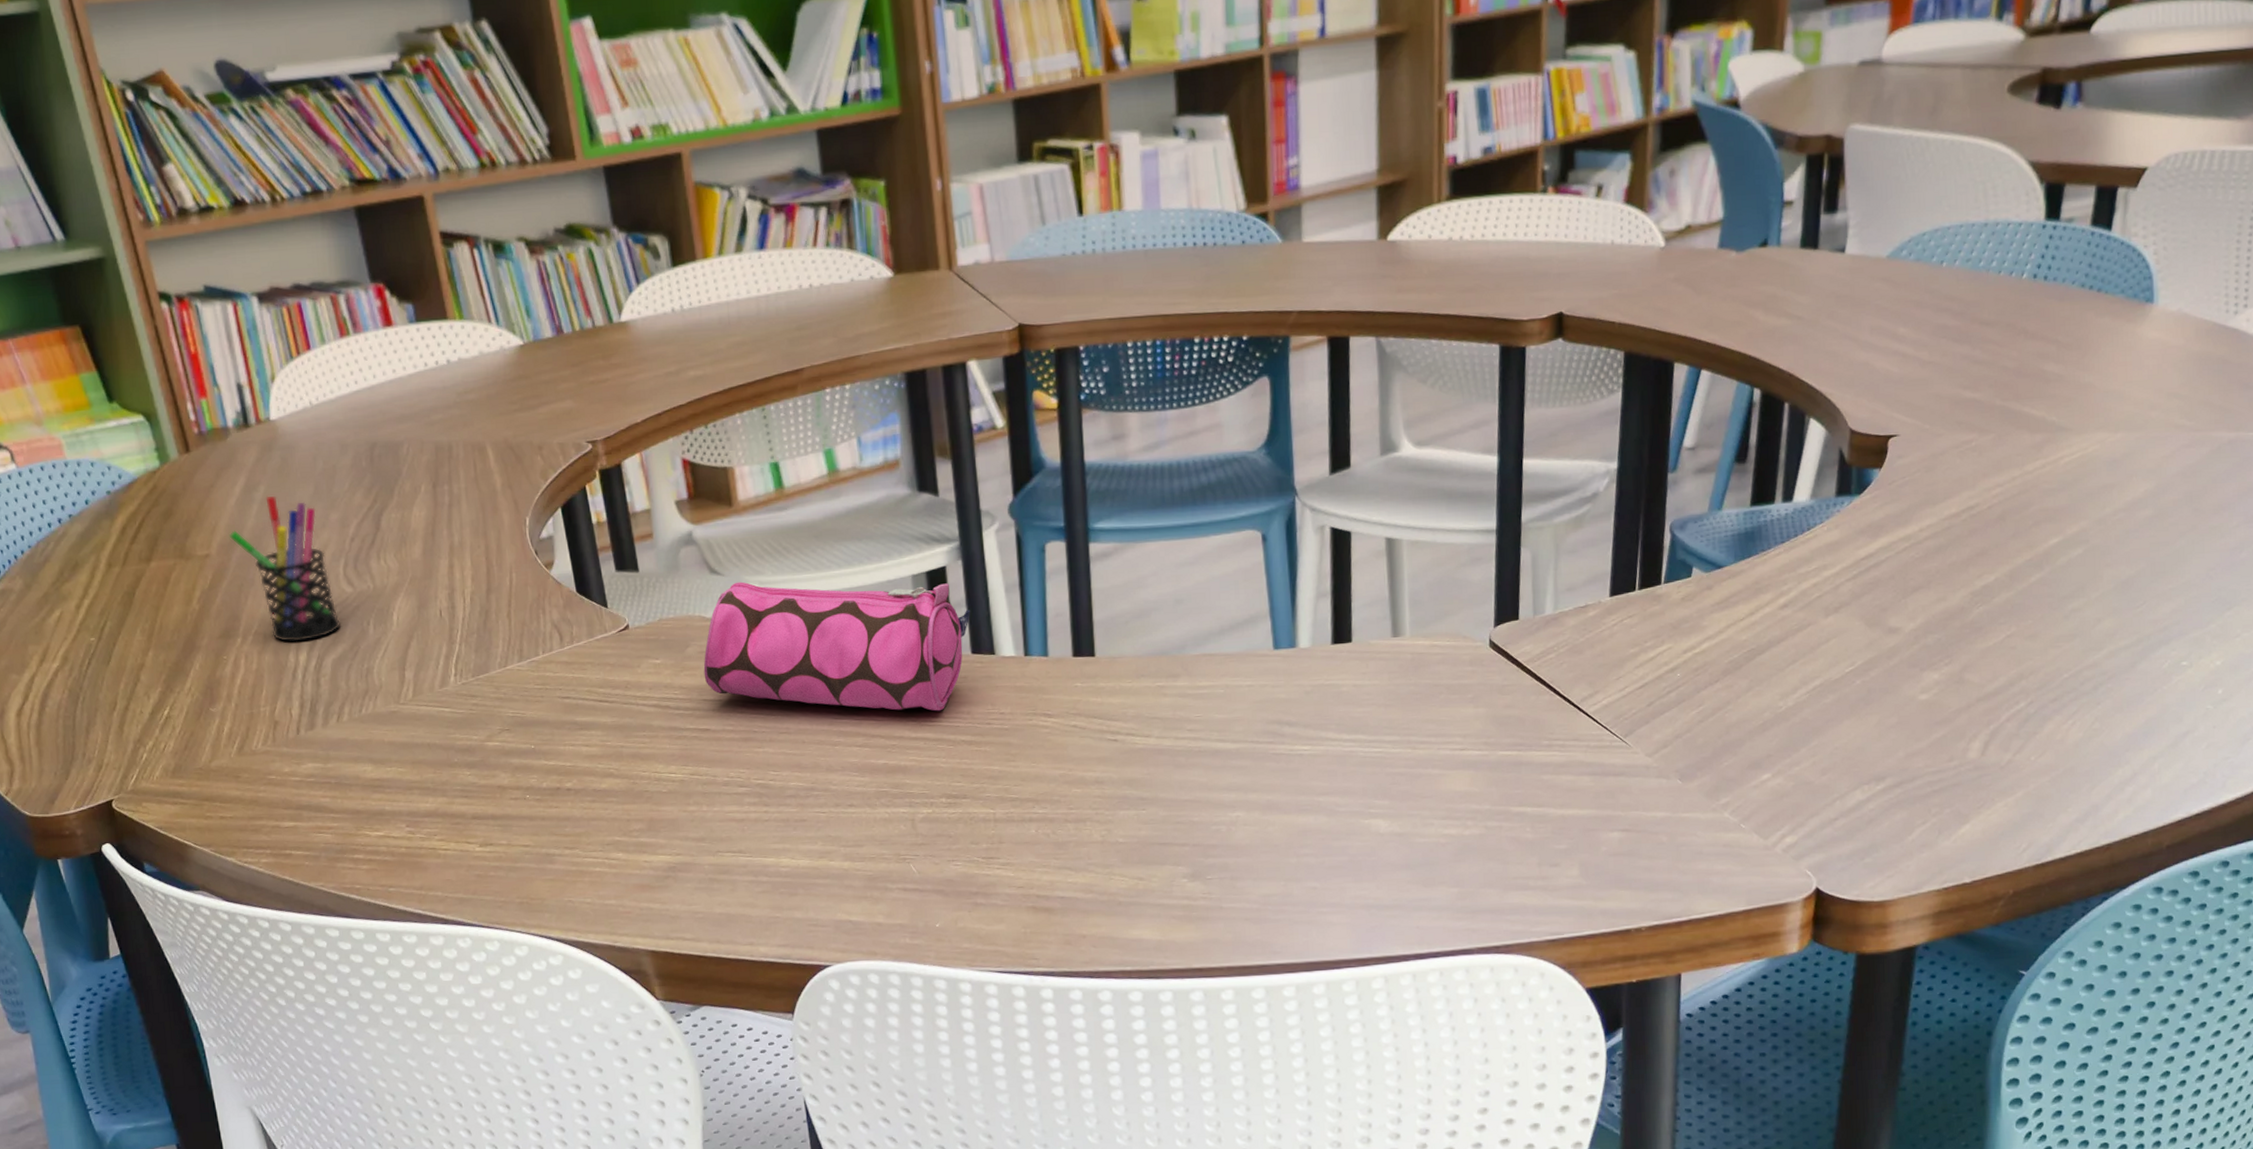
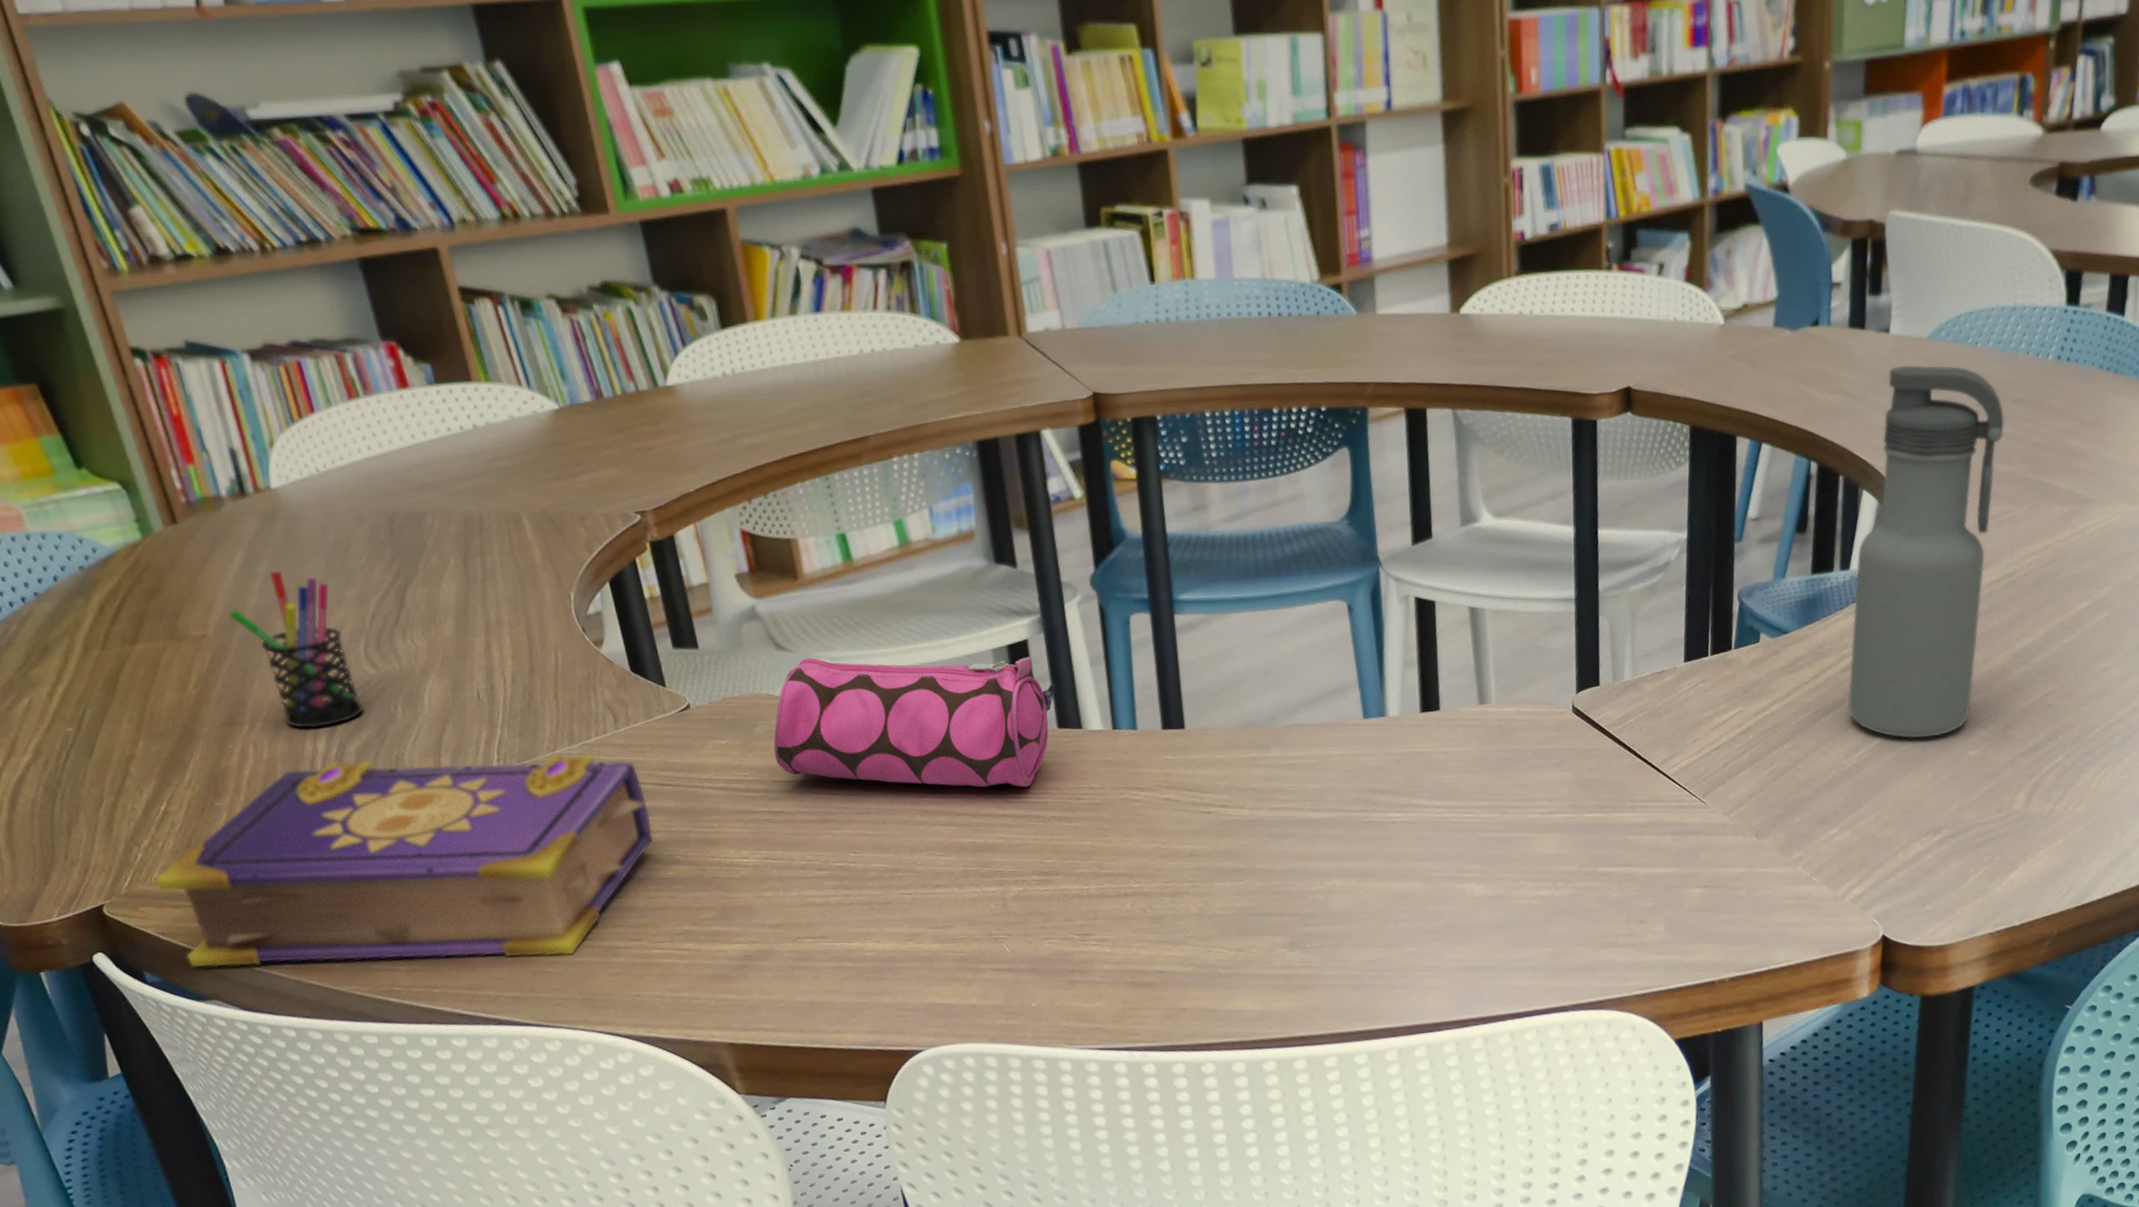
book: none [157,670,590,861] -> present [155,754,654,968]
water bottle: none [1785,286,1971,681] -> present [1847,365,2005,739]

